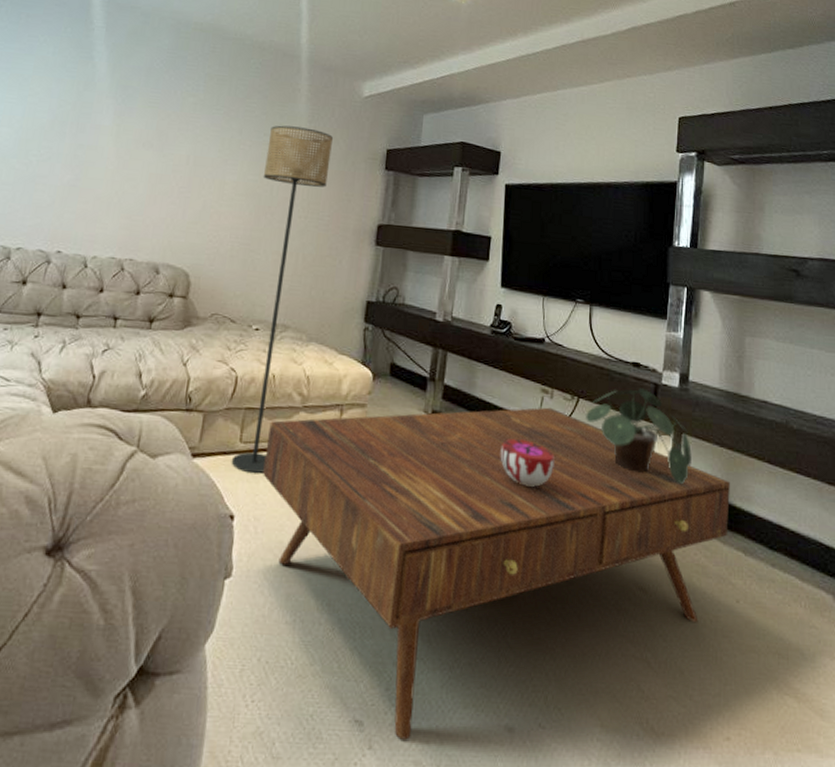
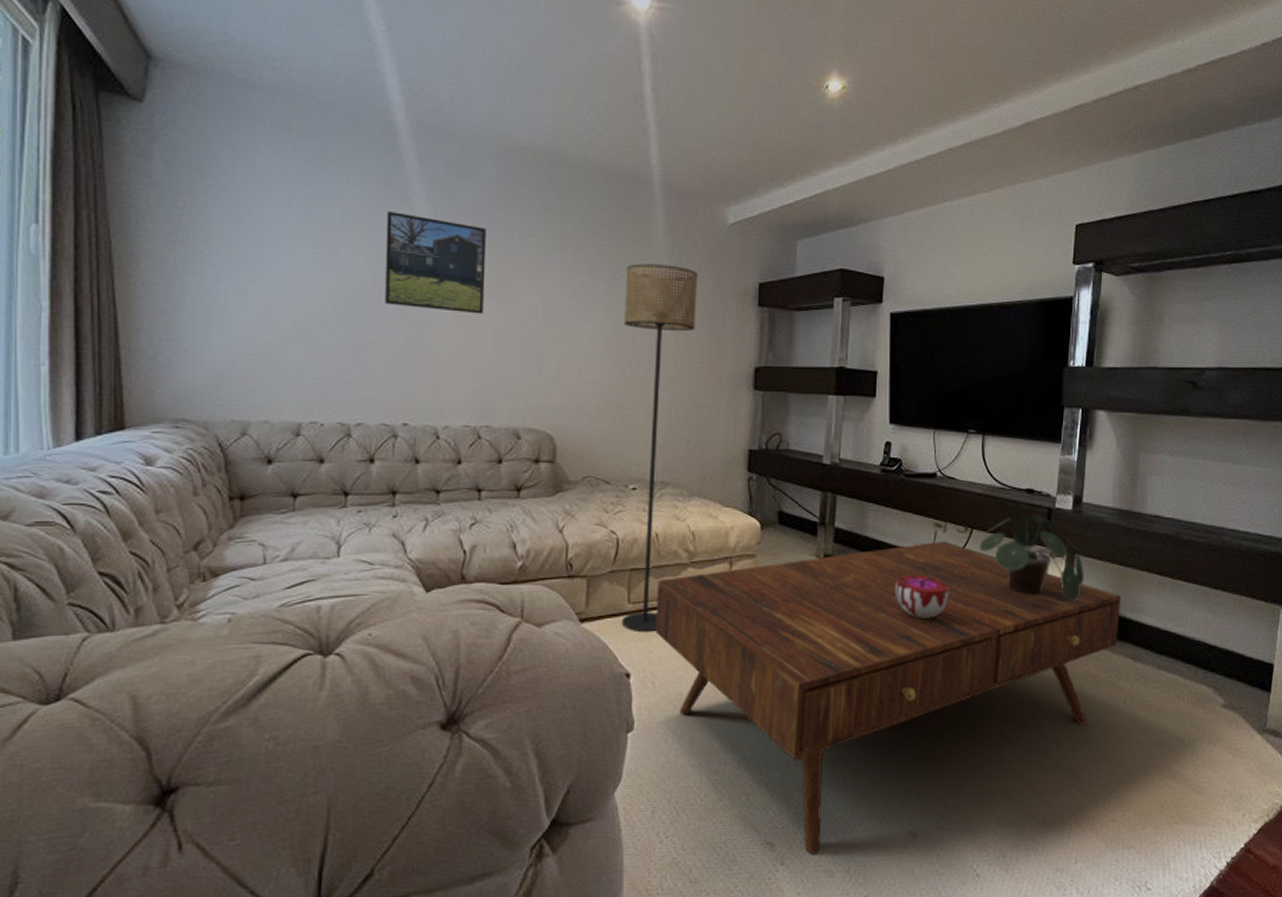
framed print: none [59,67,154,160] -> present [385,210,486,314]

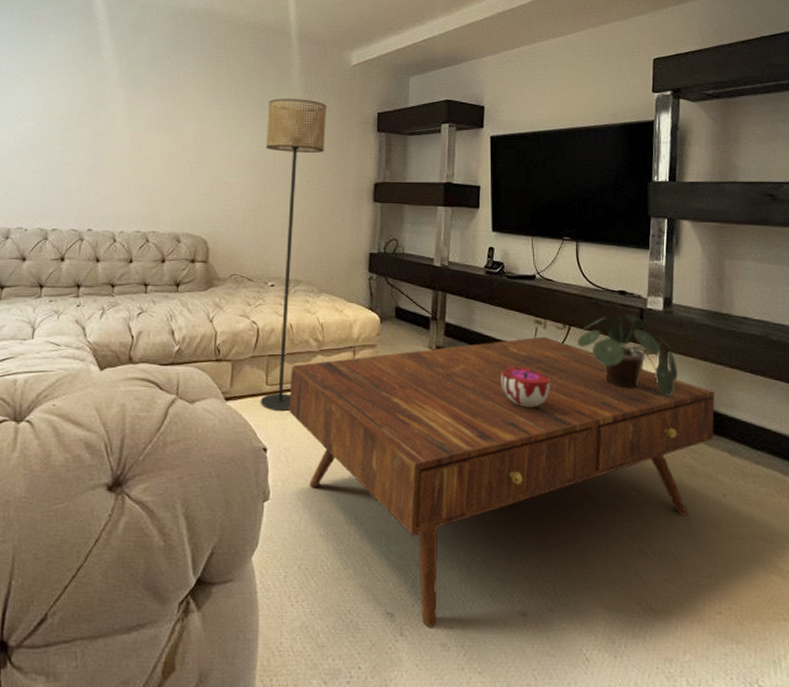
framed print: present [385,210,486,314] -> none [79,61,158,141]

